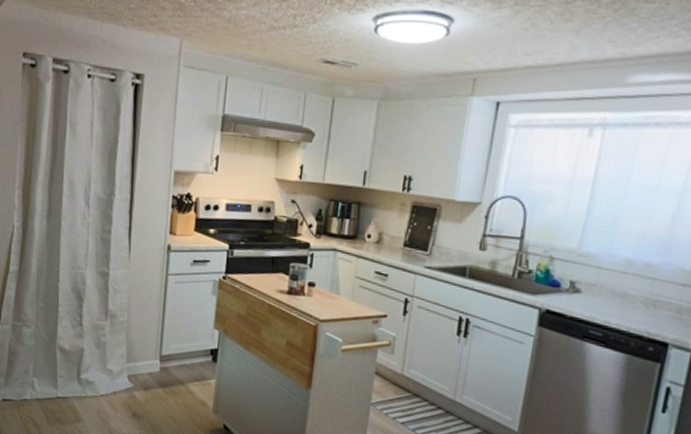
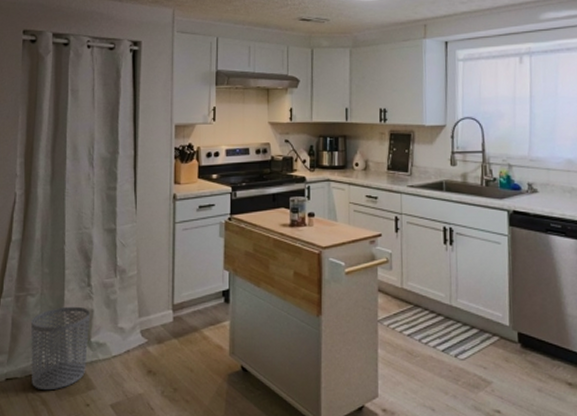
waste bin: none [25,341,80,417] -> present [31,306,89,391]

